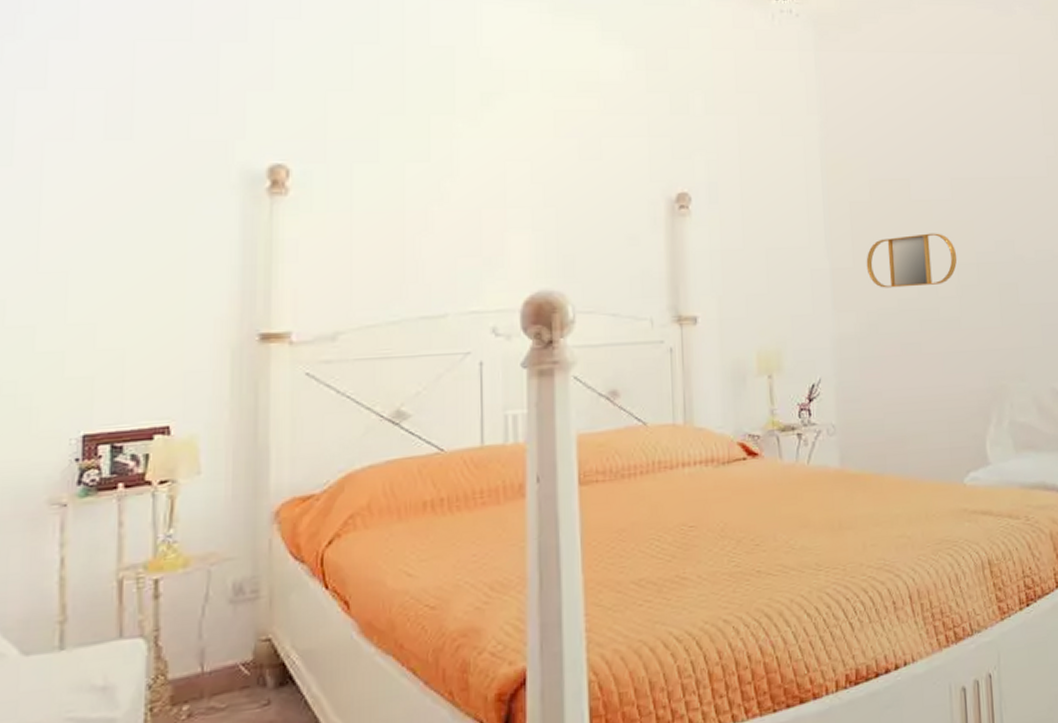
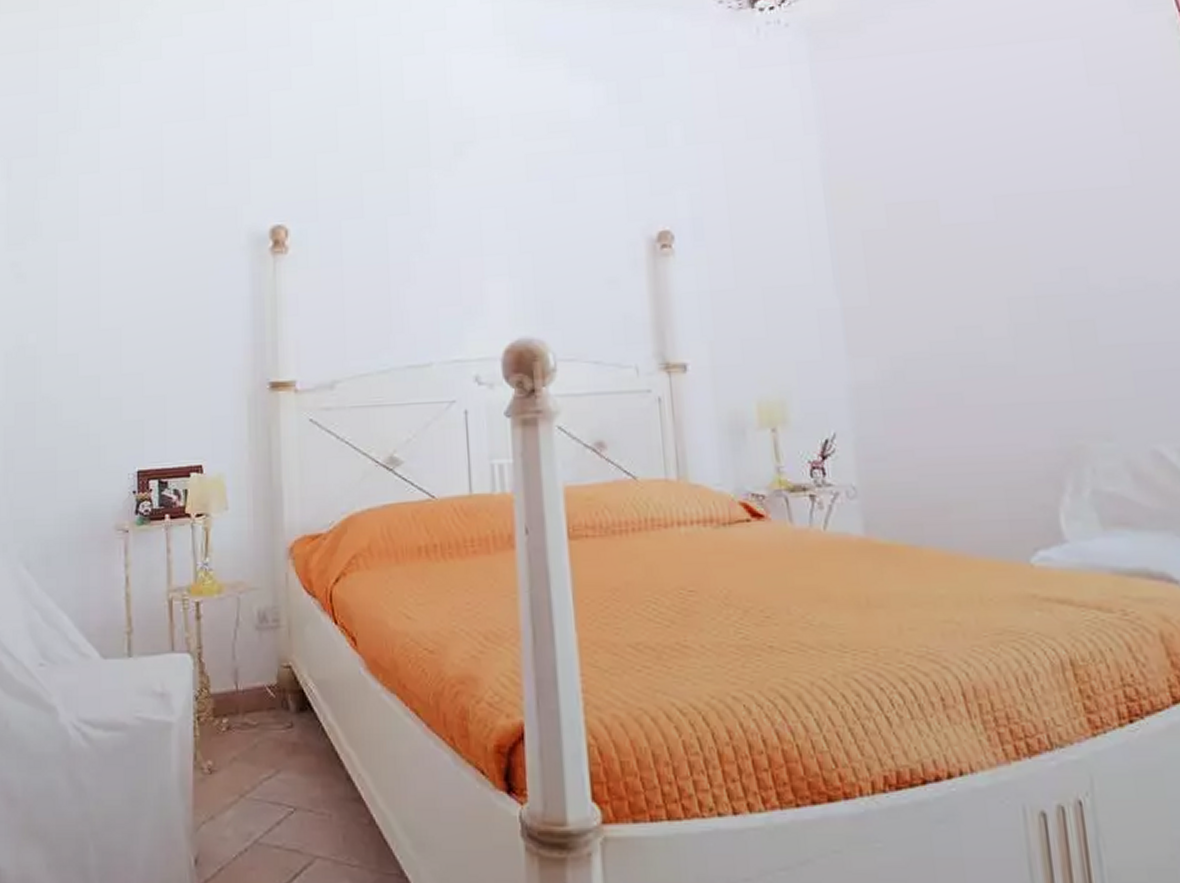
home mirror: present [866,233,958,288] -> none [886,262,1008,329]

